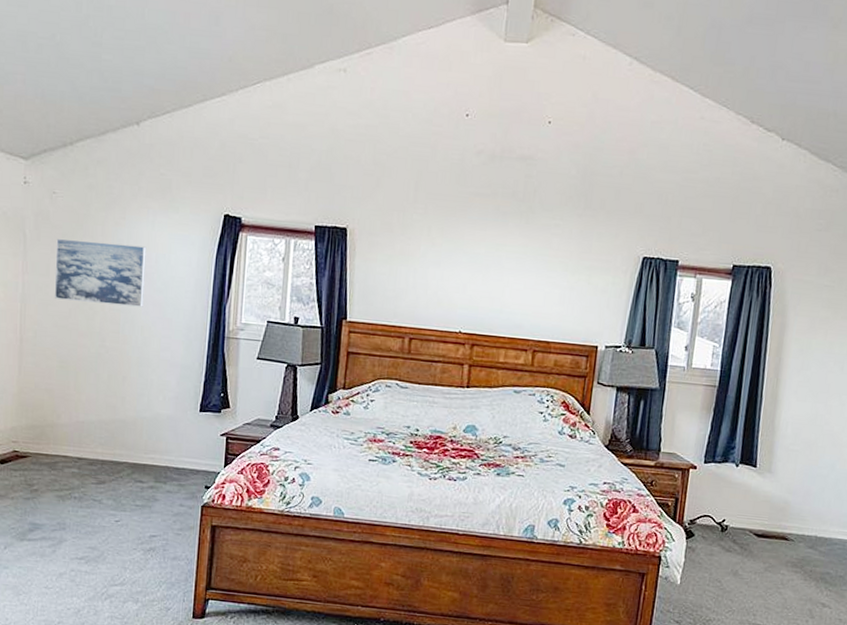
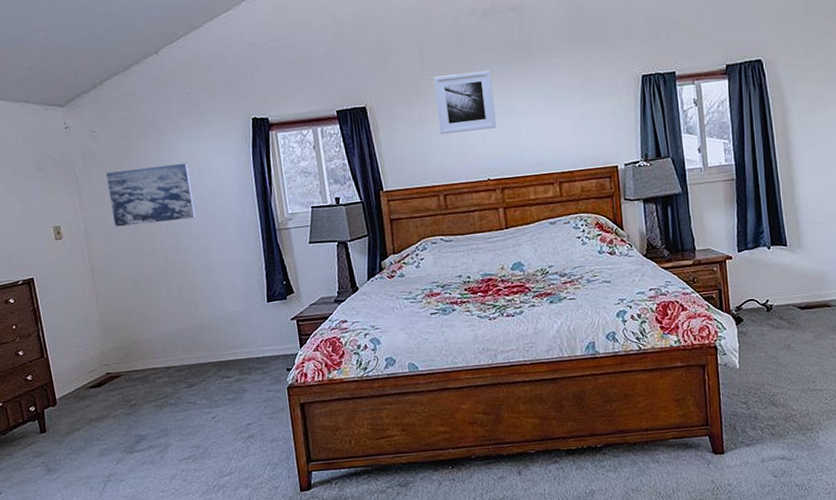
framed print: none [419,212,485,279] -> present [433,70,497,135]

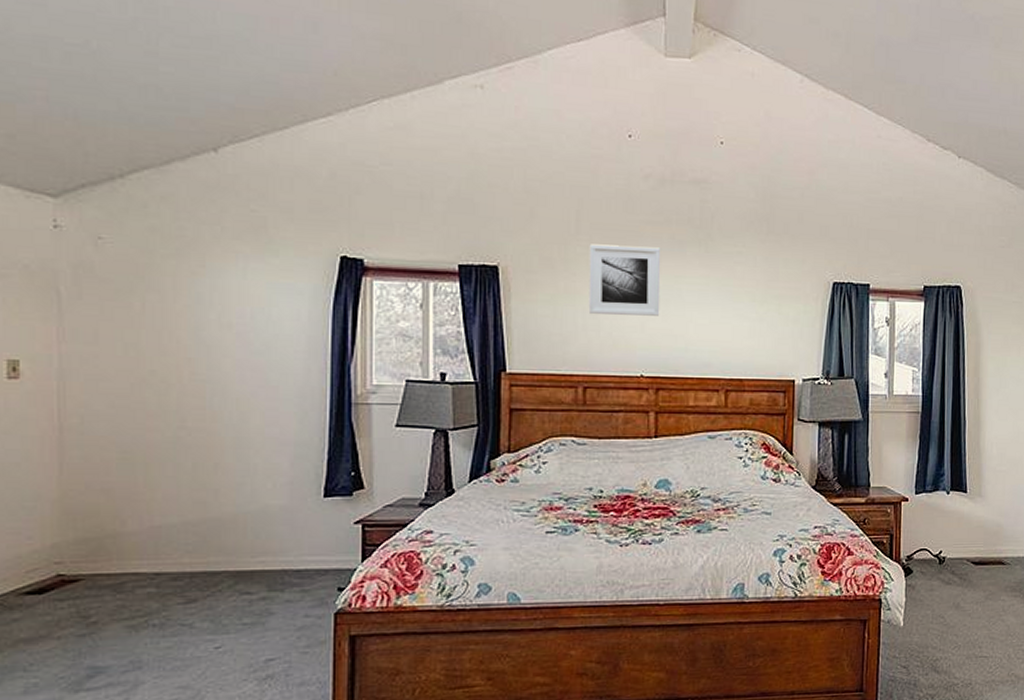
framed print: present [105,162,196,227] -> none [106,295,237,375]

